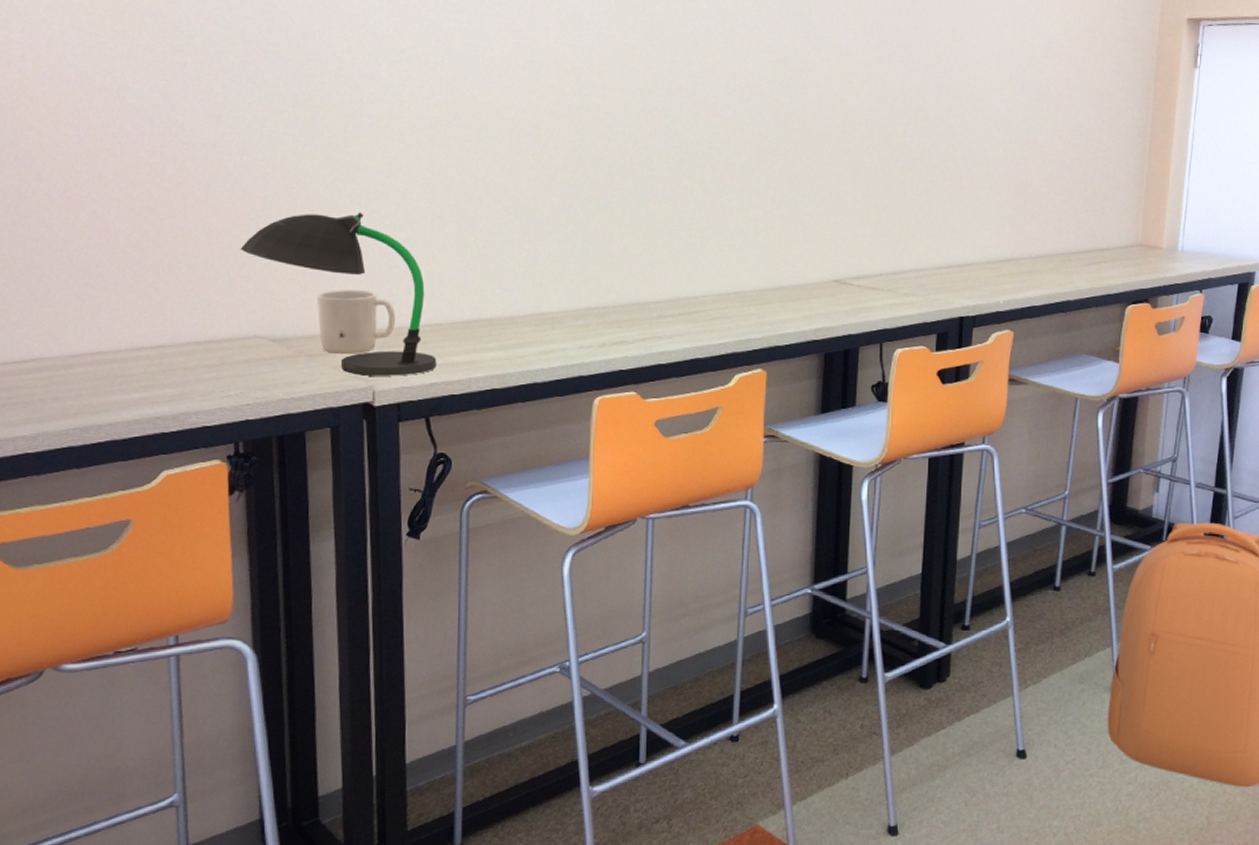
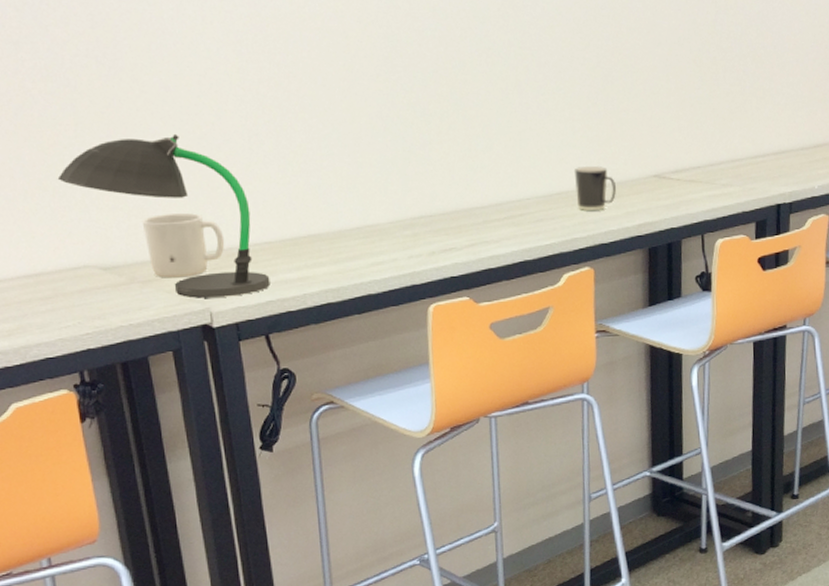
mug: none [753,267,795,312] -> present [573,165,616,210]

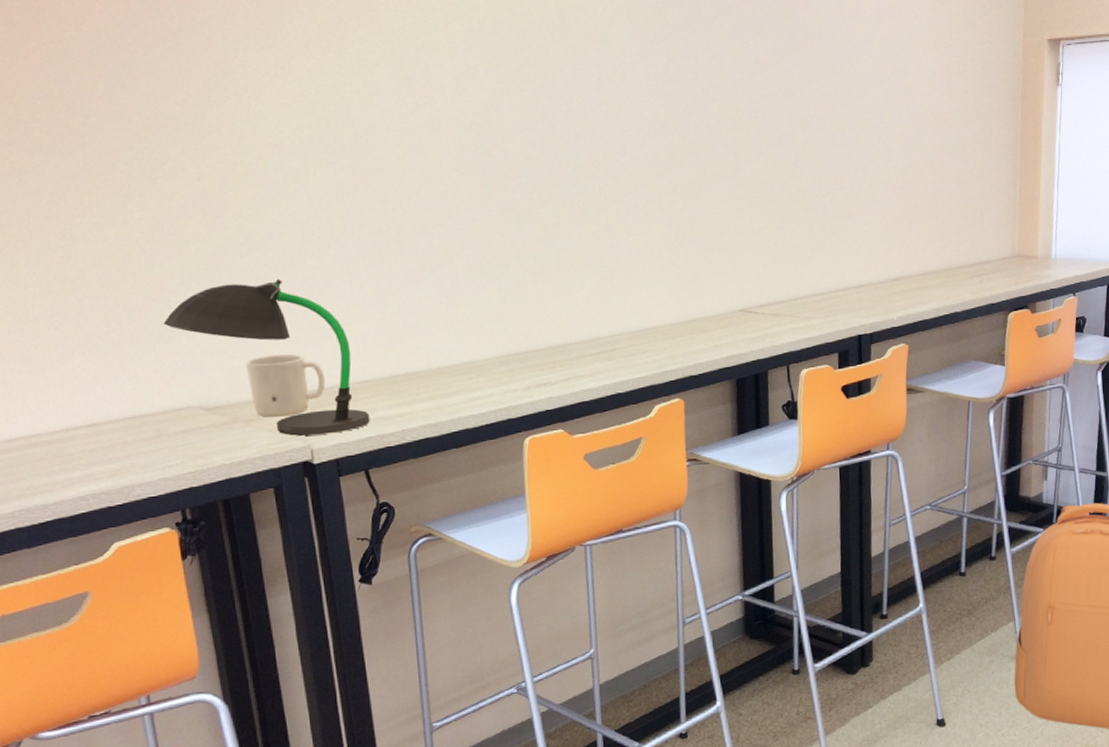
mug: present [573,165,616,210] -> none [663,301,704,344]

